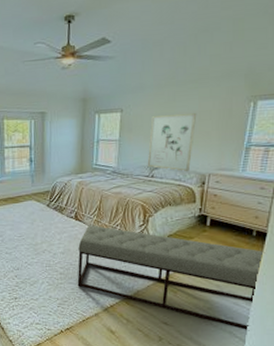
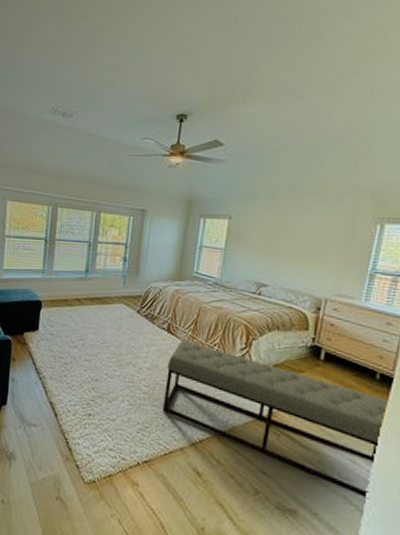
wall art: present [147,113,197,172] -> none [254,226,315,294]

